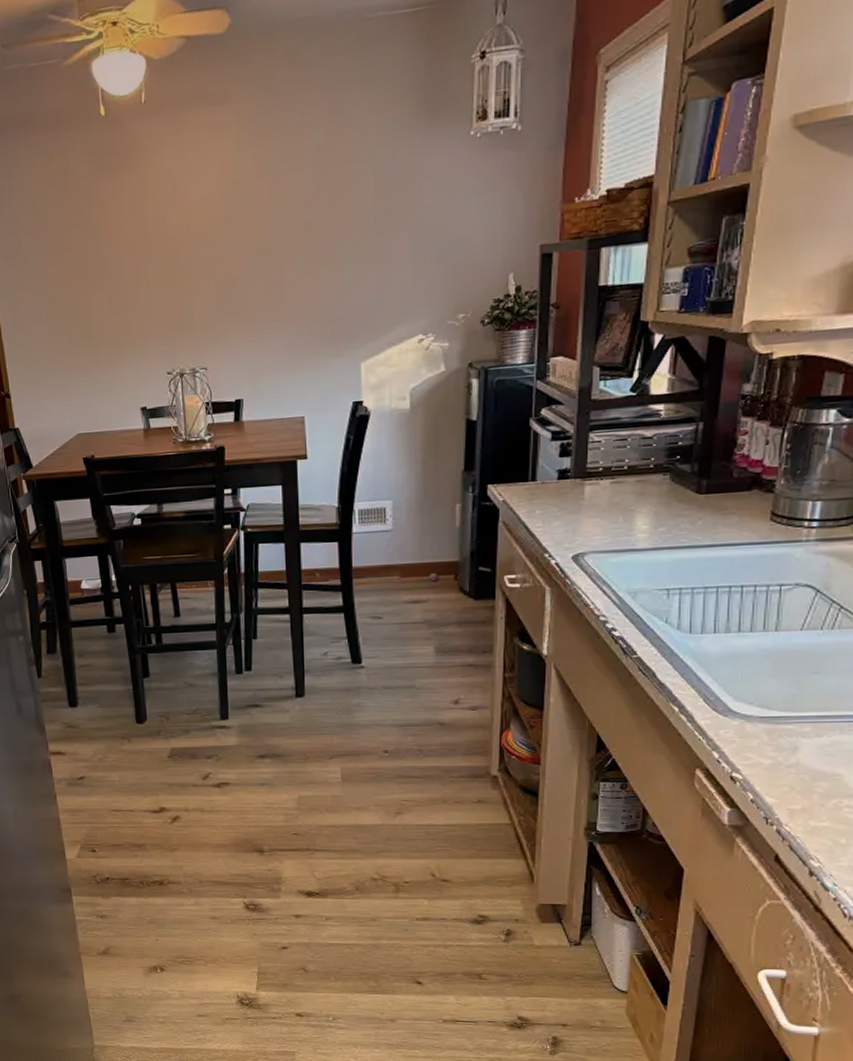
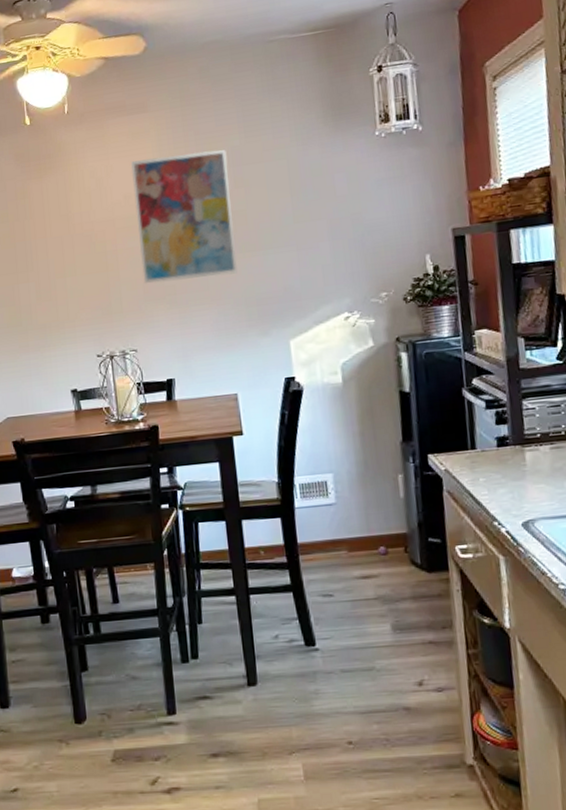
wall art: none [208,147,313,298] -> present [130,149,238,284]

